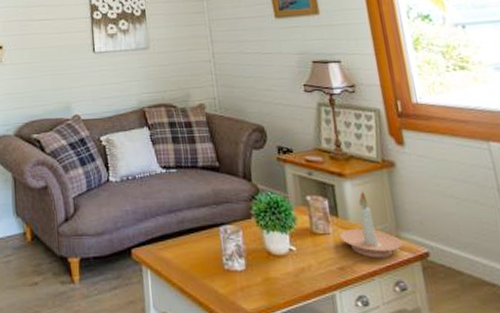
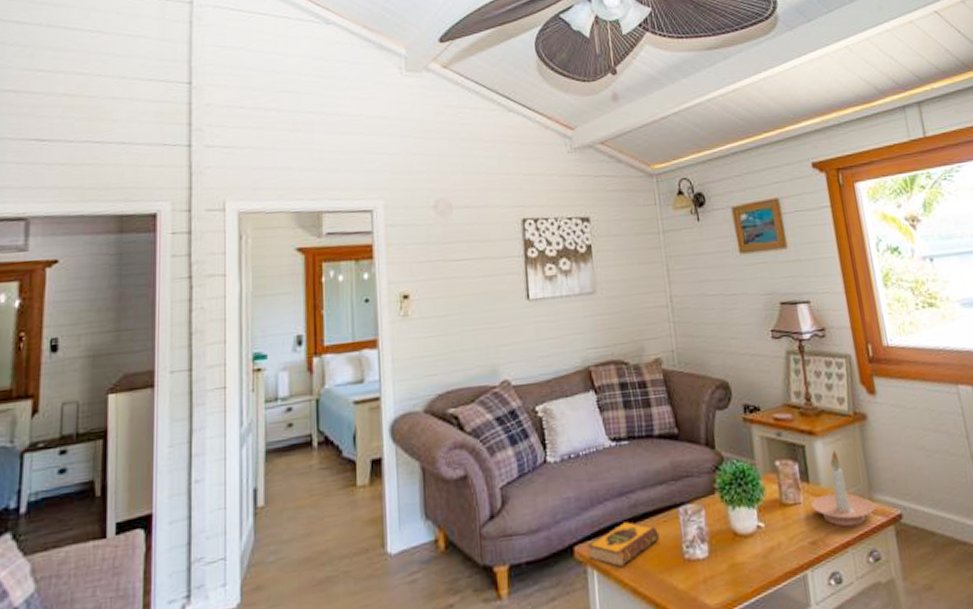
hardback book: none [143,234,203,271] -> present [588,521,660,568]

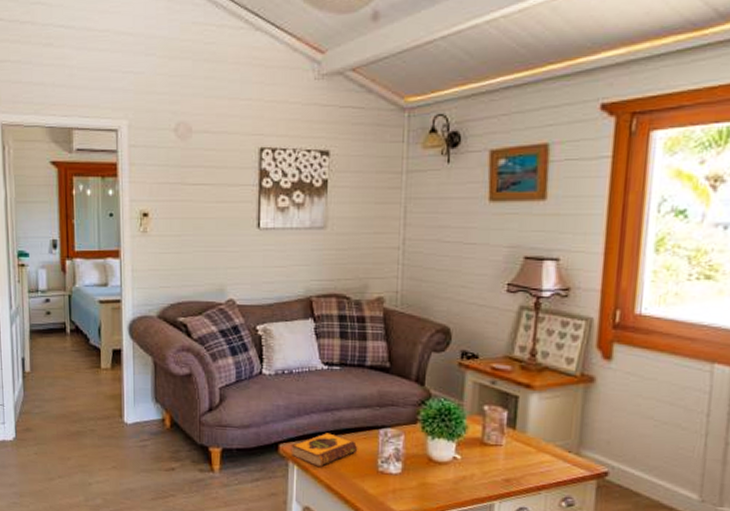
candle holder: present [811,449,876,527] -> none [513,404,581,474]

